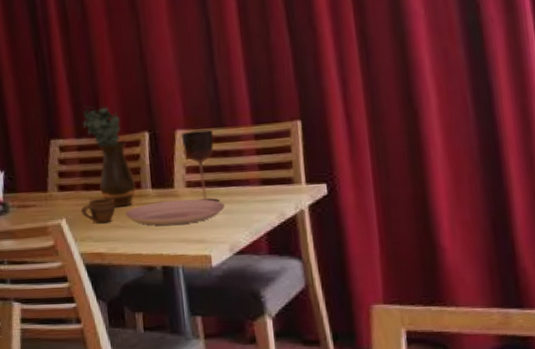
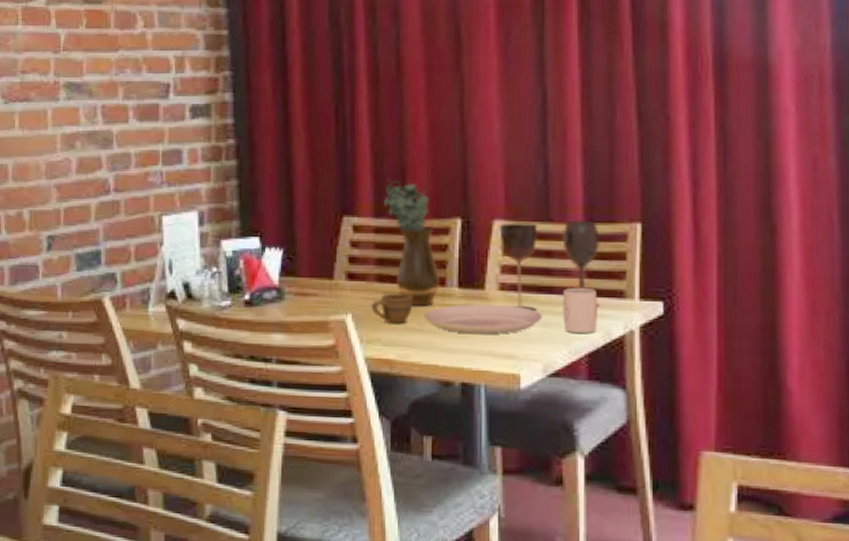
wine glass: none [235,123,272,192] -> present [562,221,601,306]
mug: none [240,178,272,218] -> present [562,287,598,334]

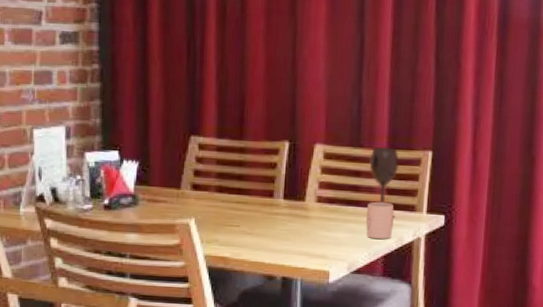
cup: present [371,293,413,323] -> none [211,202,246,227]
vase: present [384,178,439,307] -> none [226,105,269,215]
plate: present [424,304,542,334] -> none [254,213,350,238]
wineglass: present [499,223,538,311] -> none [319,147,350,220]

